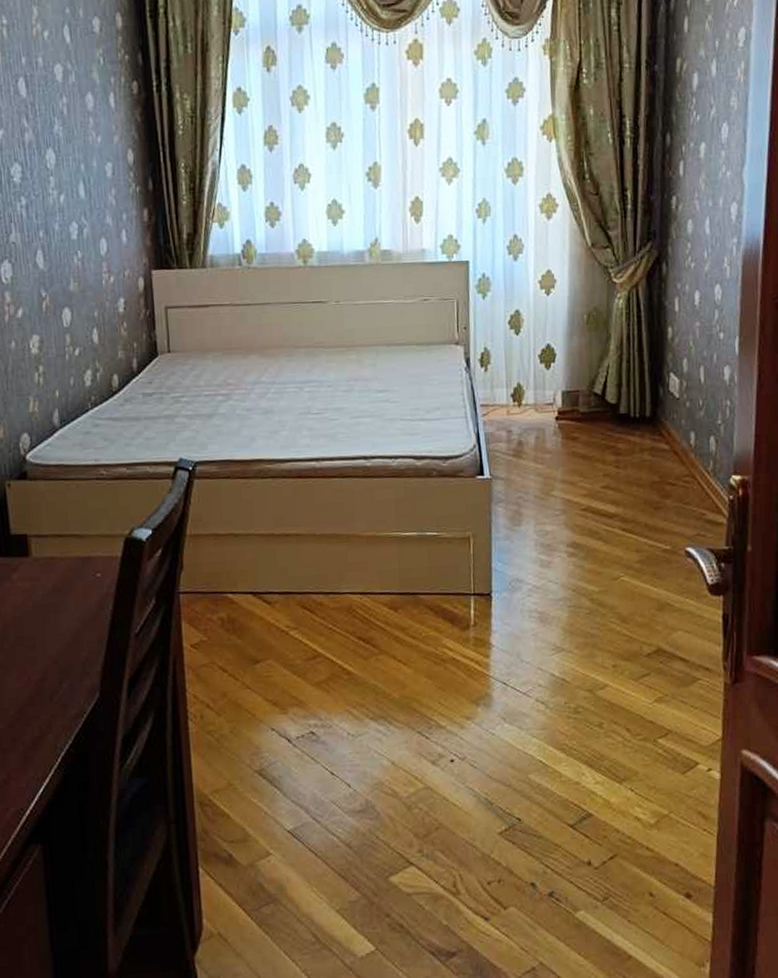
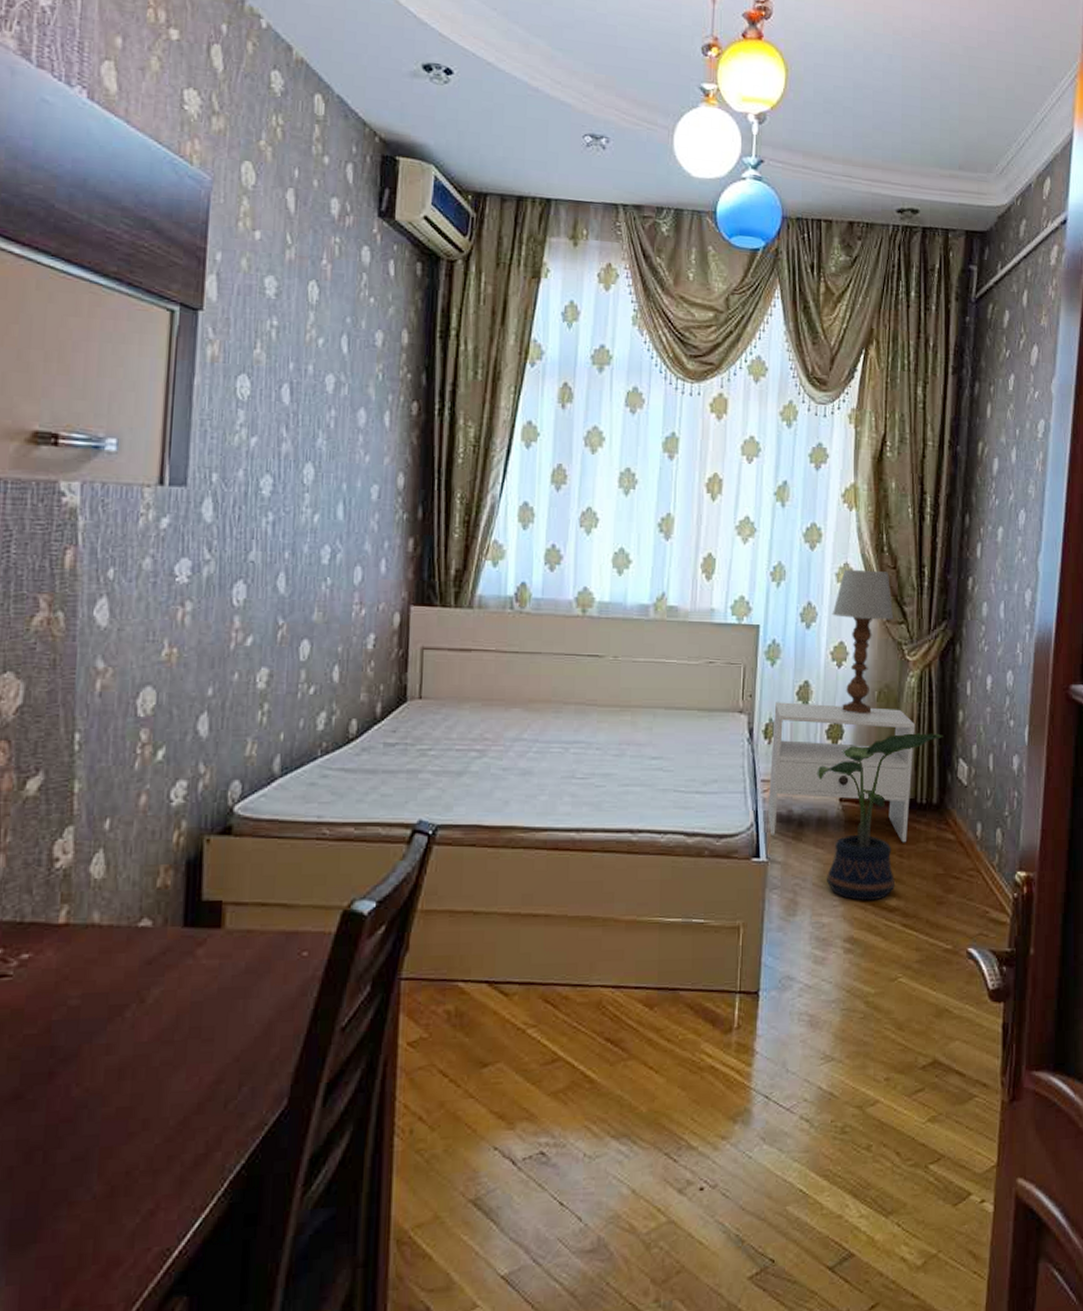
nightstand: none [488,330,626,455] -> present [767,702,916,843]
potted plant: none [532,350,653,509] -> present [817,733,943,901]
table lamp: none [537,198,599,338] -> present [832,569,894,714]

